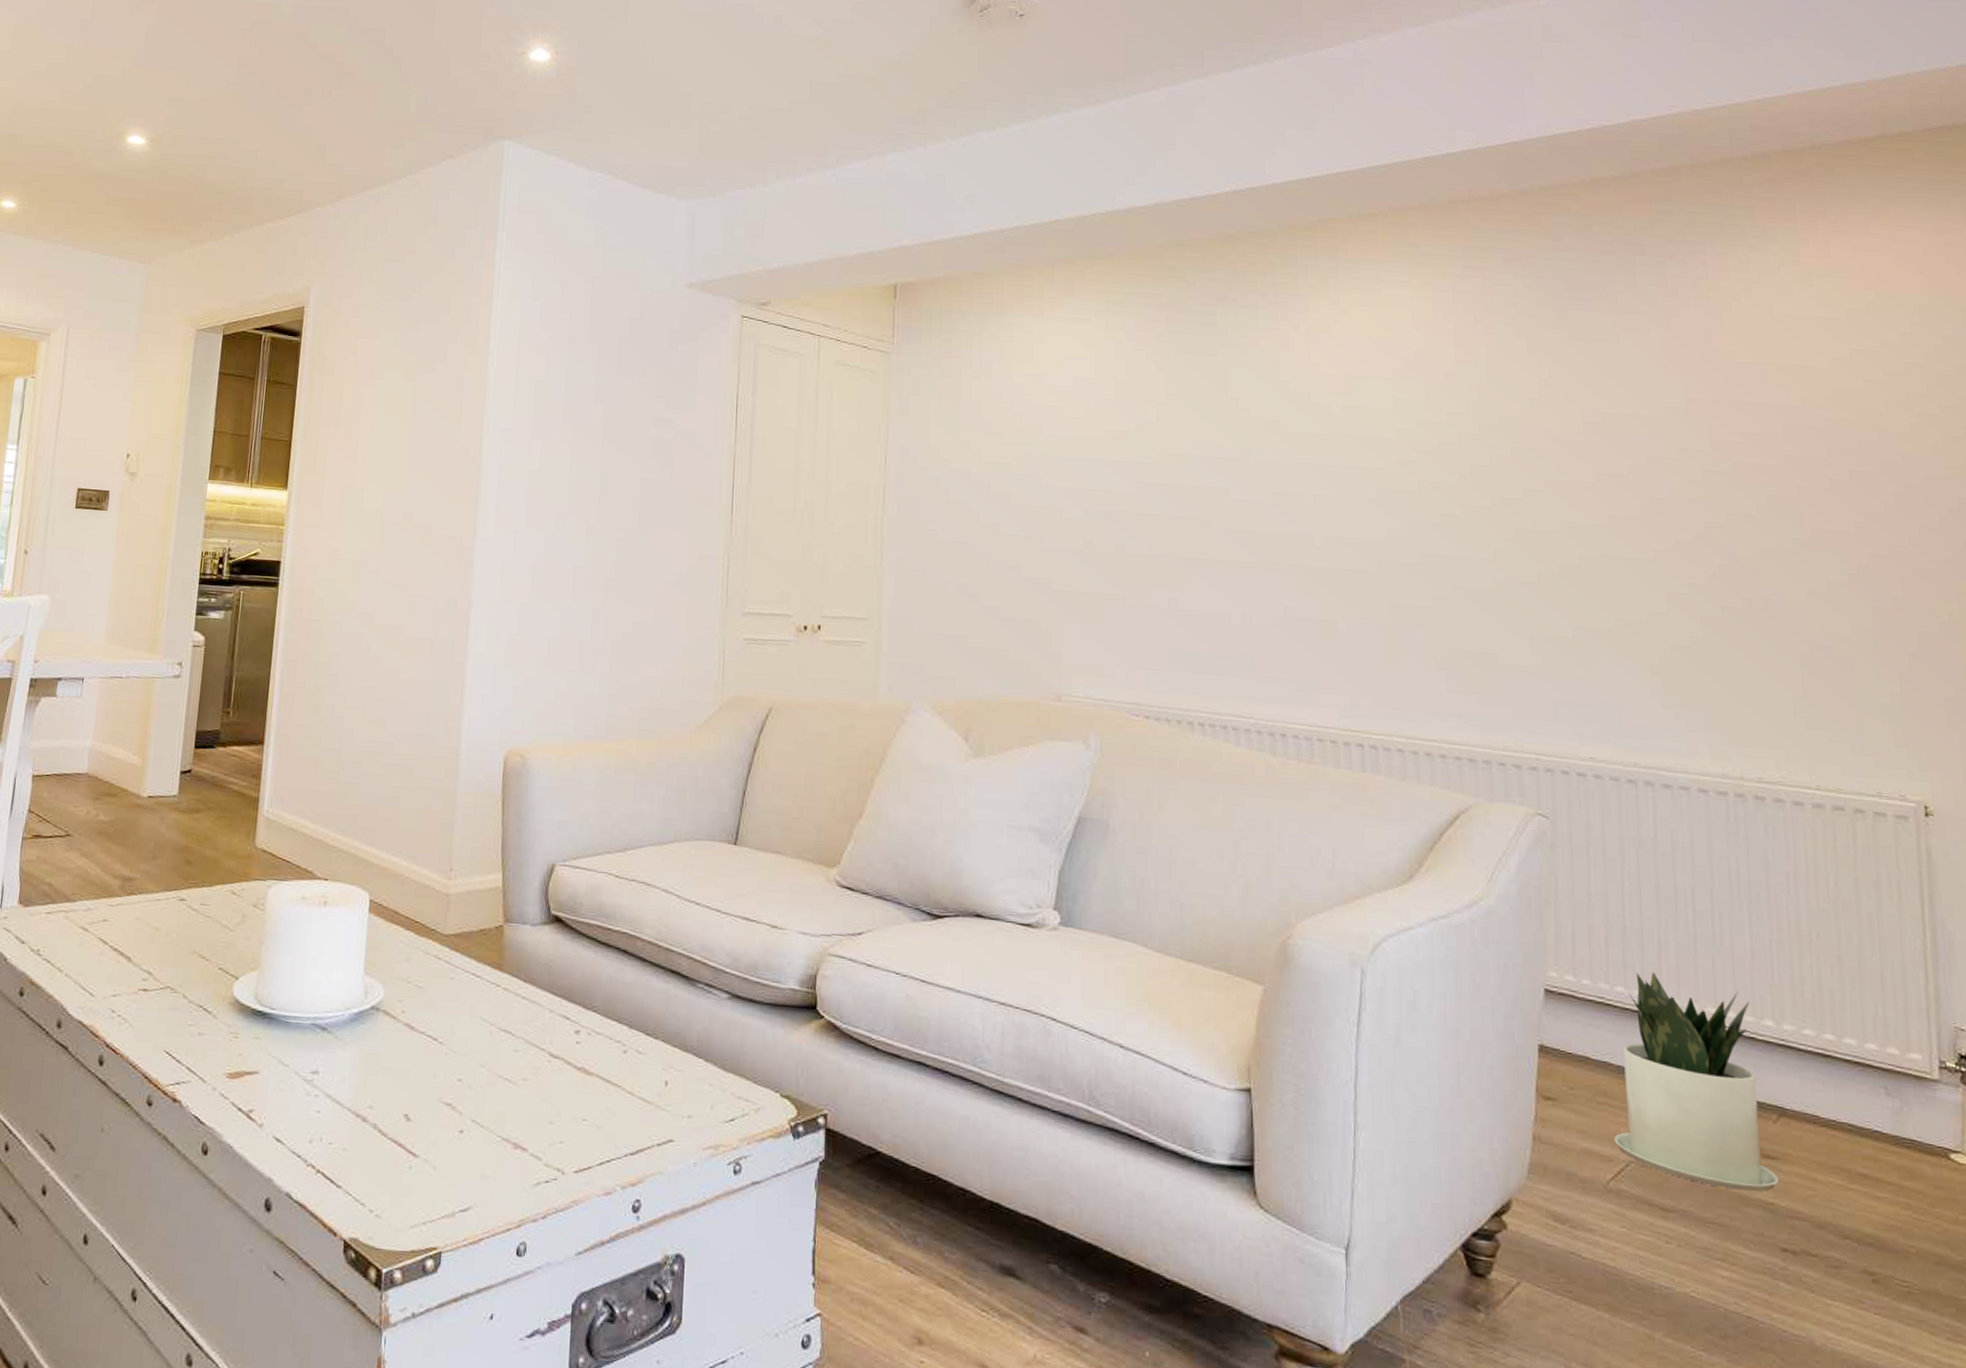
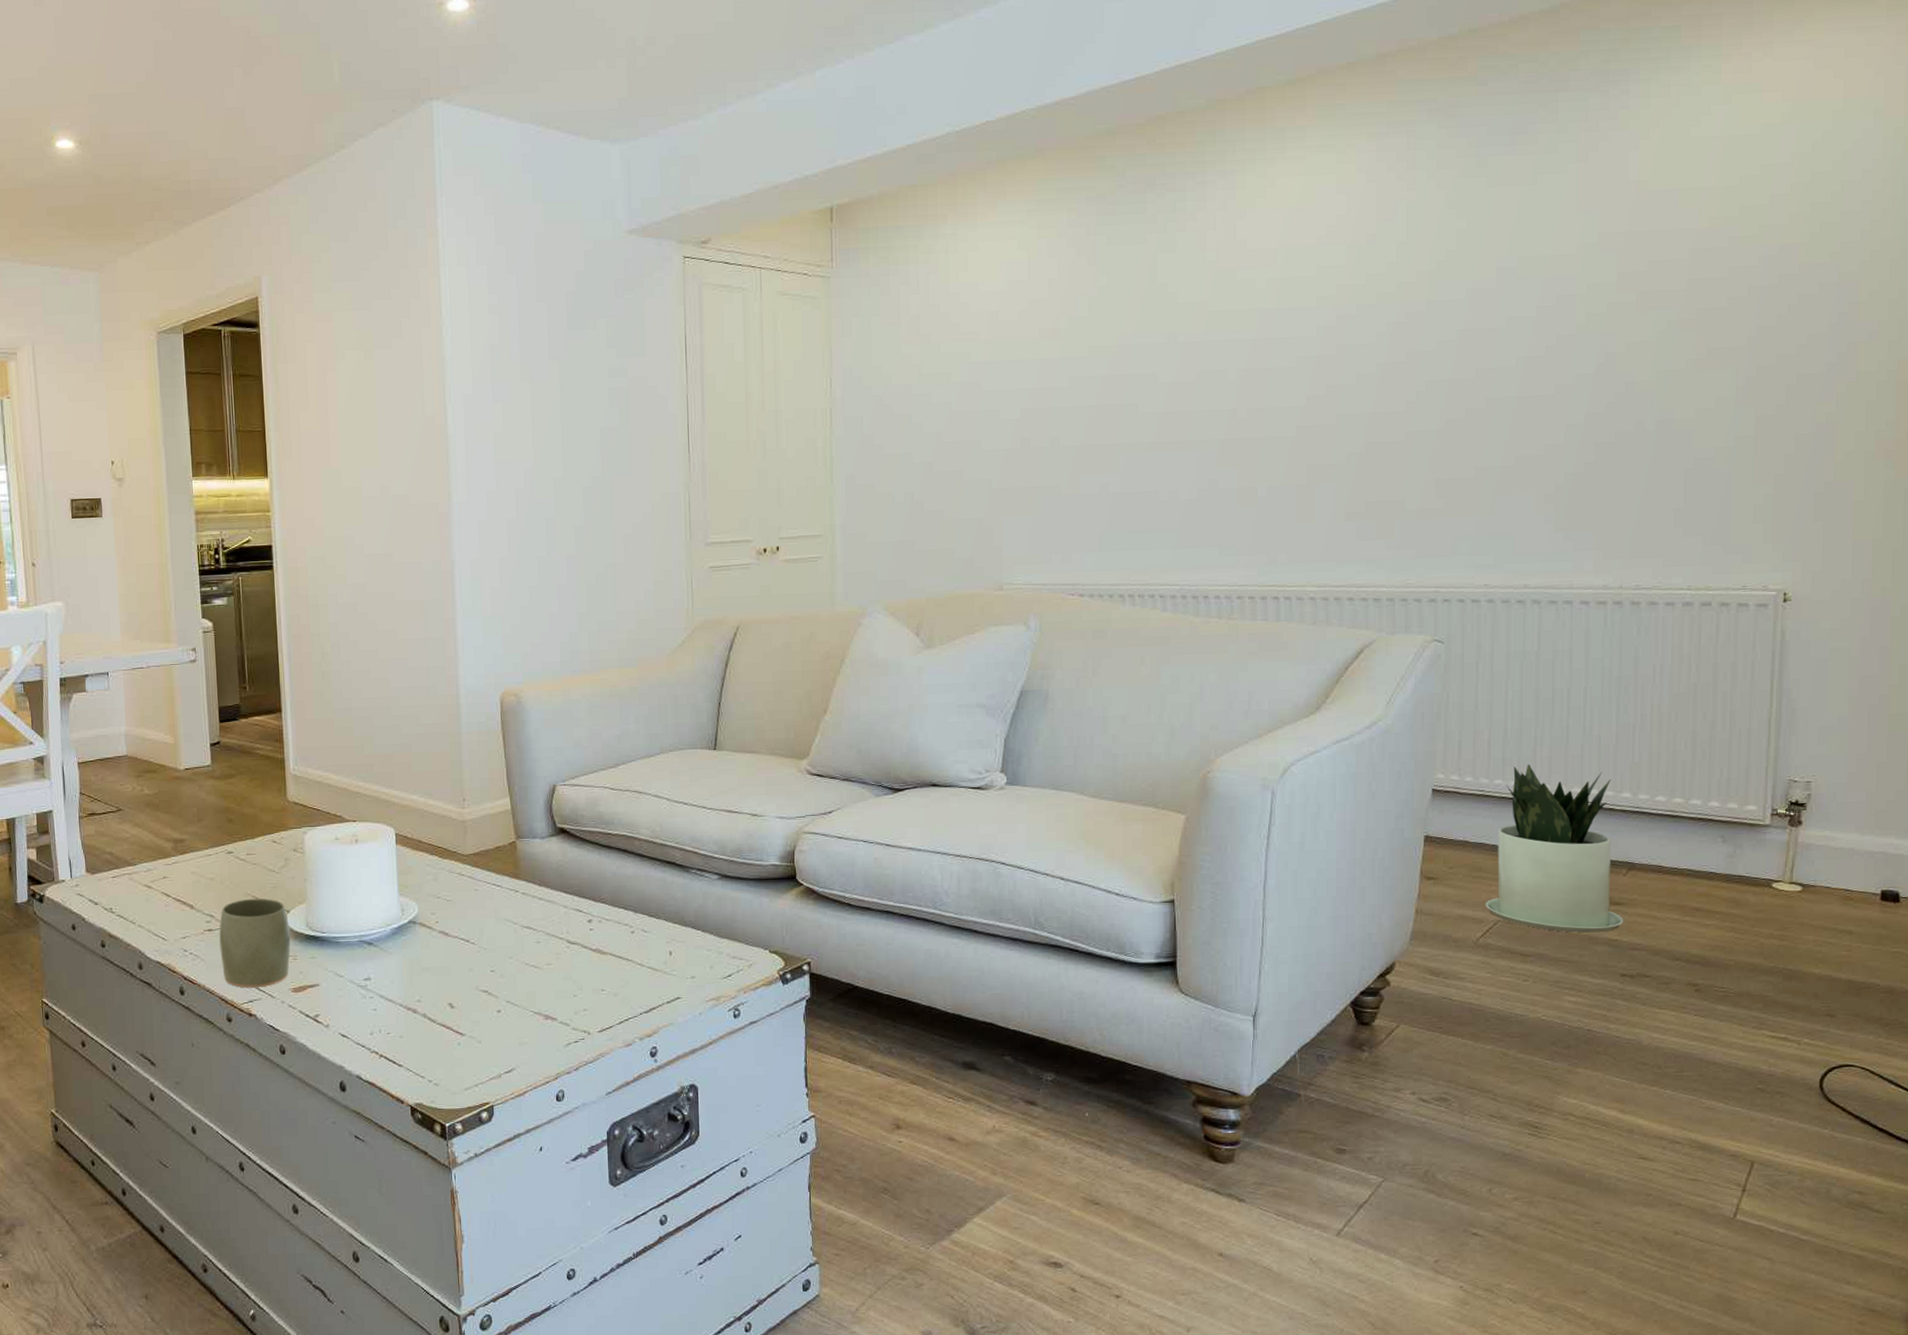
mug: none [151,957,236,1068] -> present [219,898,291,988]

